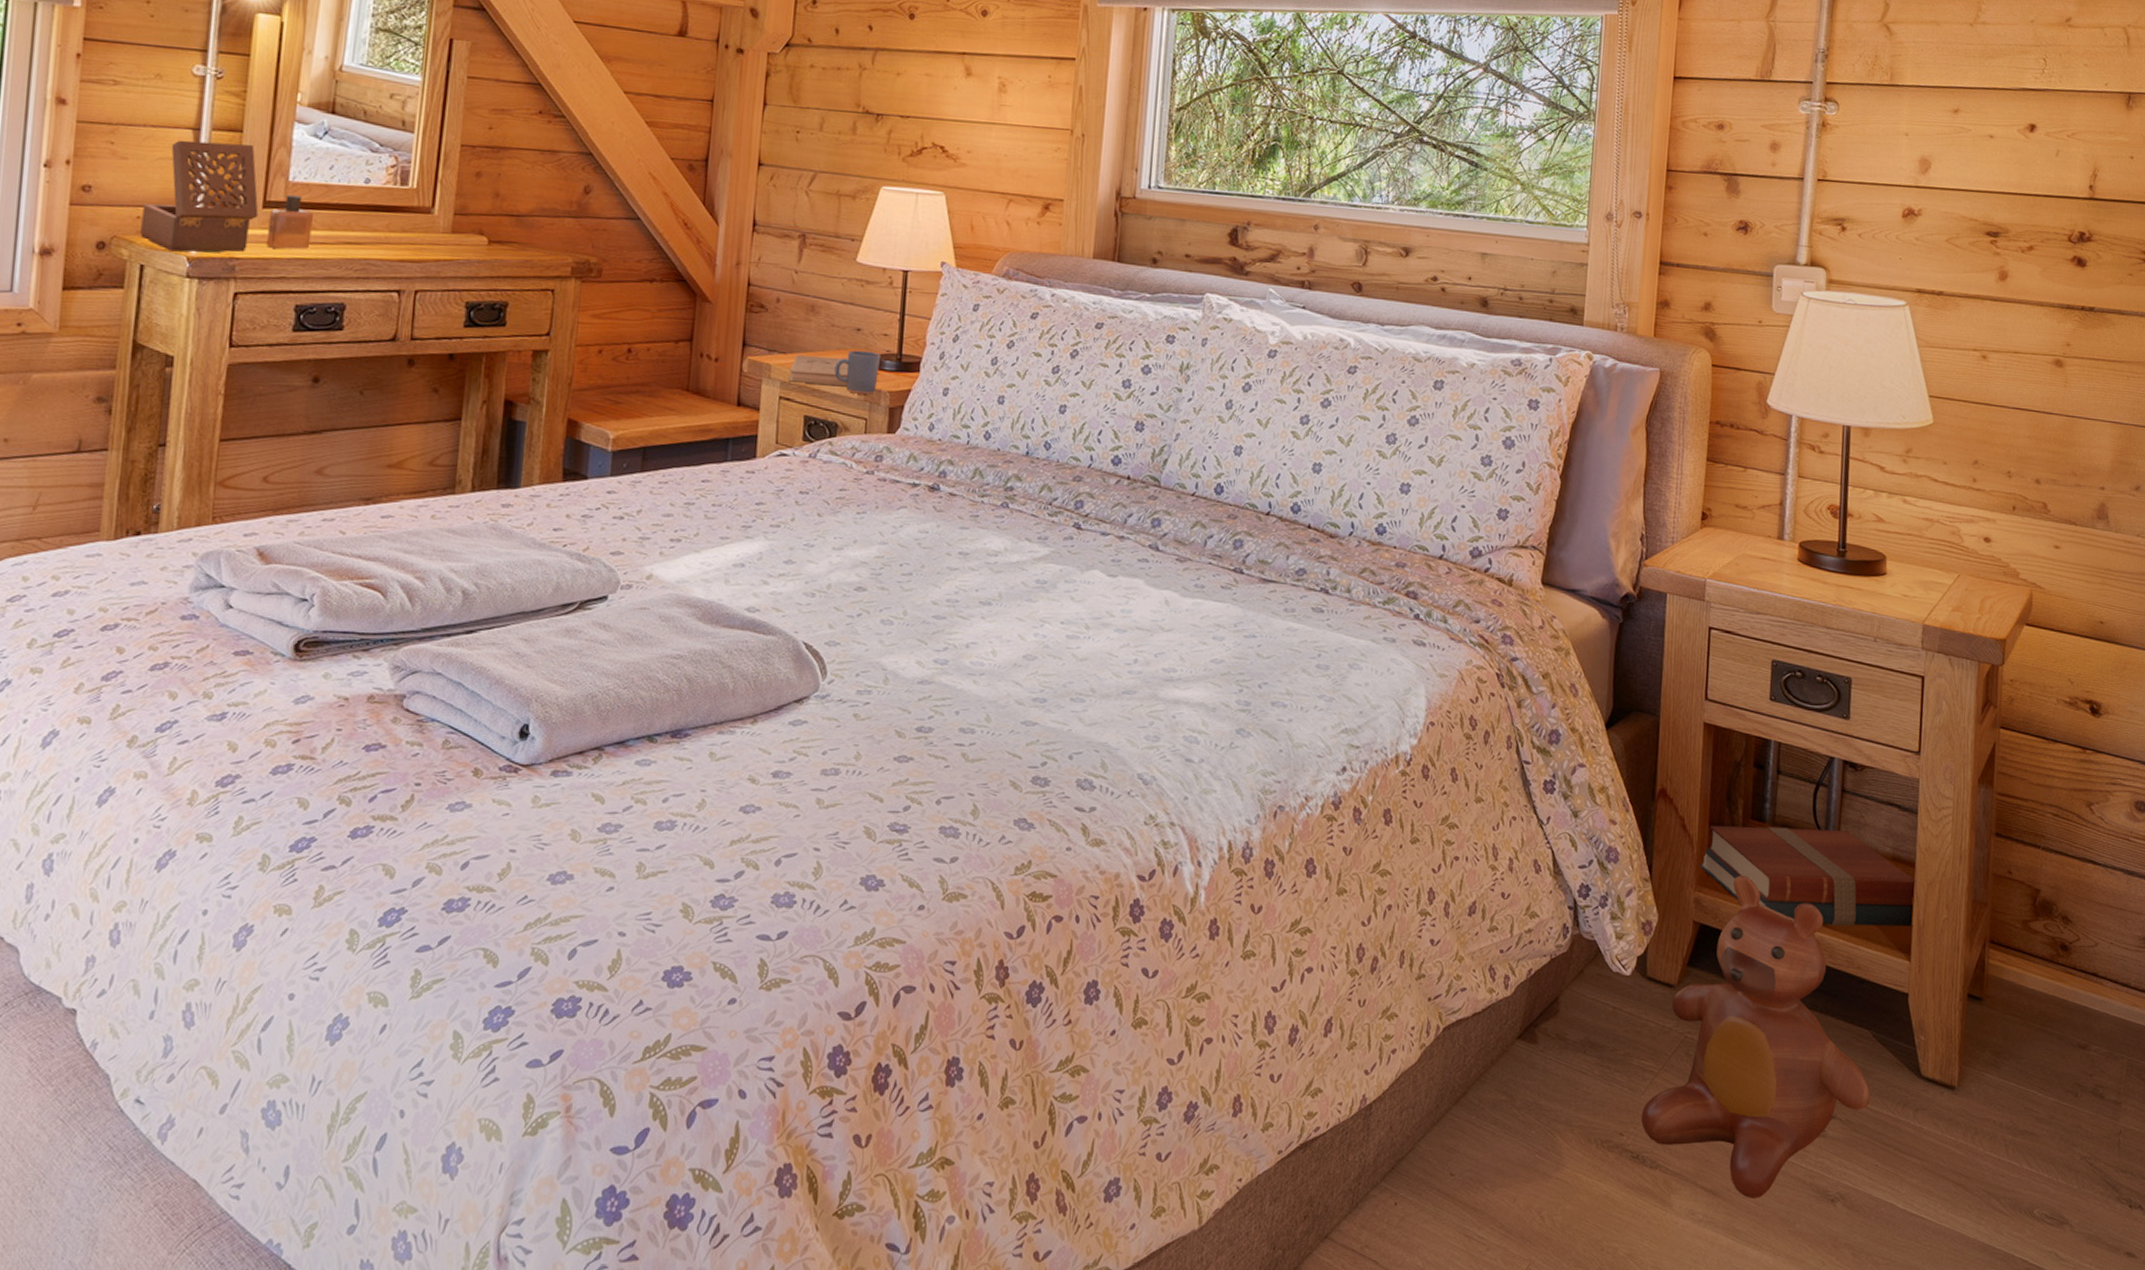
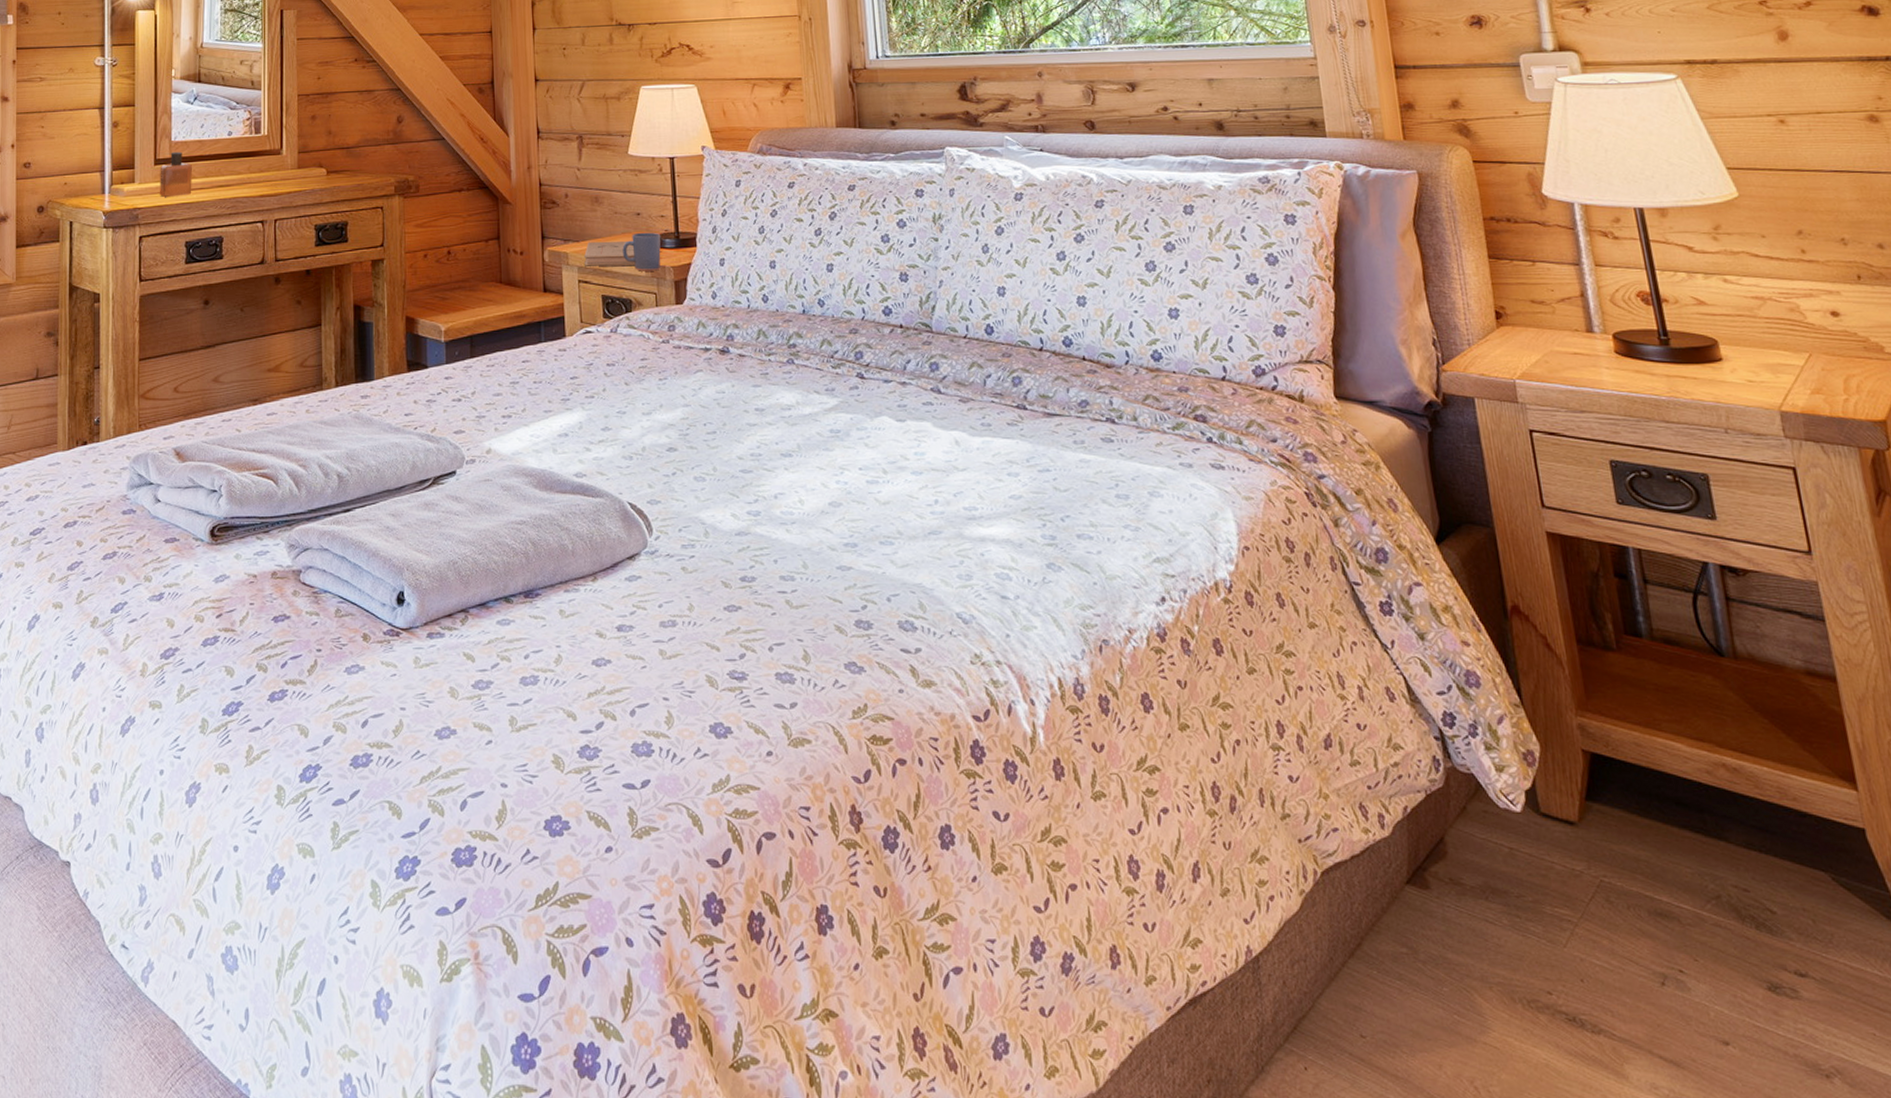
jewelry box: present [140,140,259,253] -> none [68,115,152,208]
teddy bear: present [1641,875,1871,1198] -> none [1567,697,1847,1072]
books: present [1699,825,1917,927] -> none [1575,642,1852,752]

